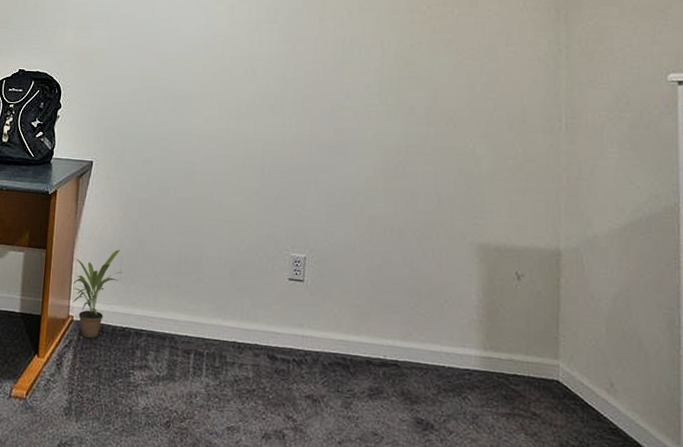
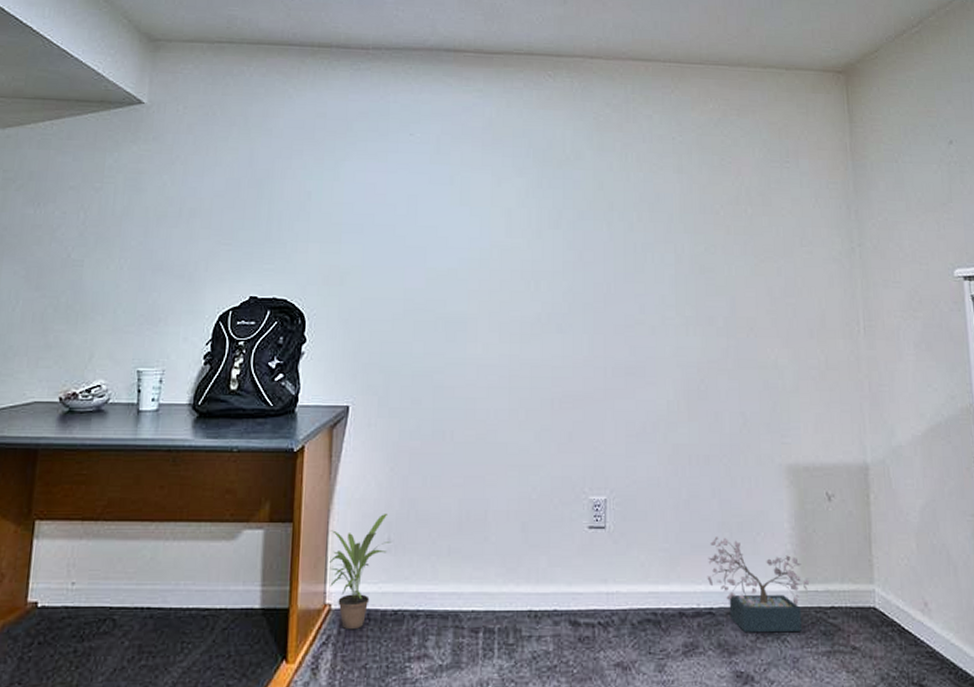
decorative plant: none [394,300,494,392] -> present [707,537,810,632]

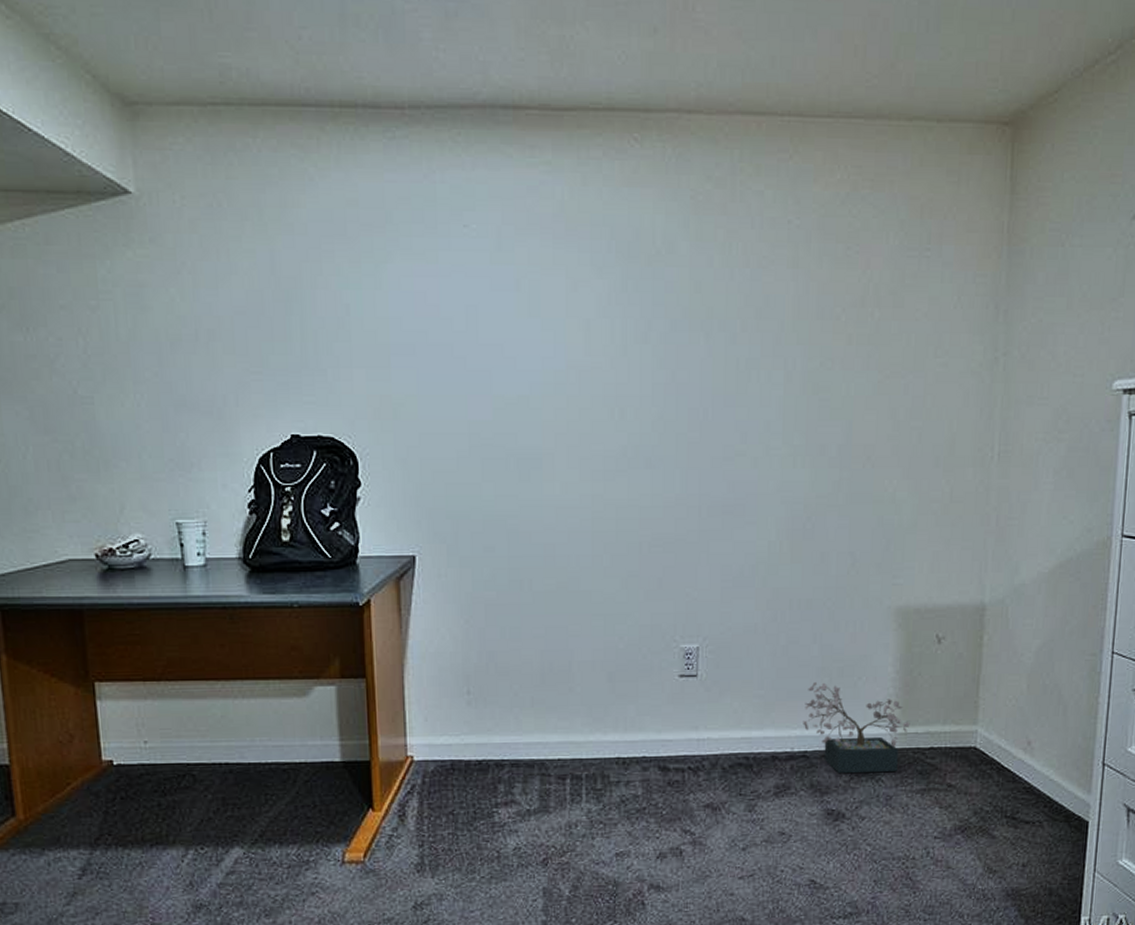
potted plant: present [329,514,392,630] -> none [405,667,472,780]

